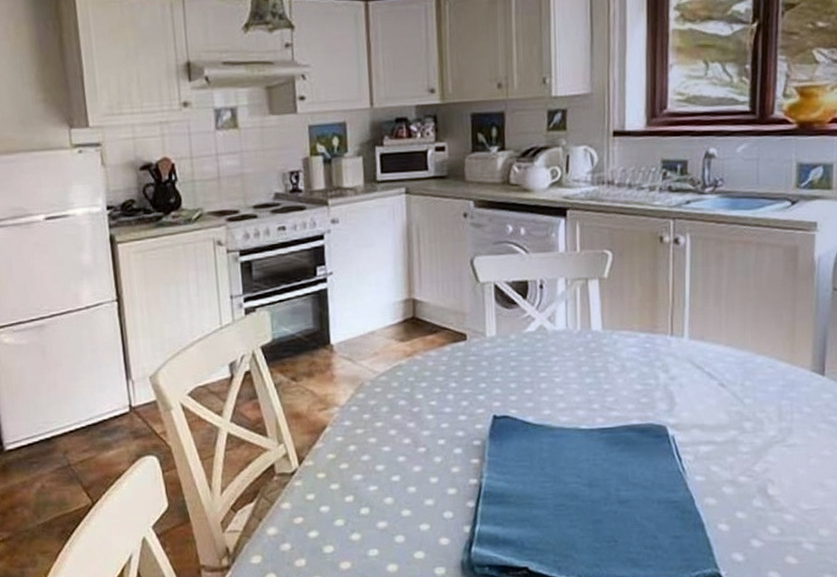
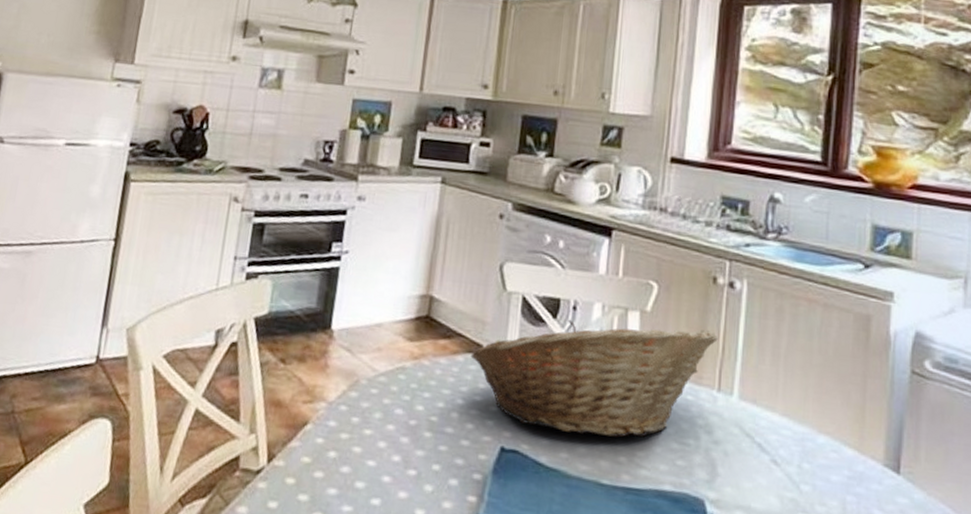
fruit basket: none [456,285,668,393] -> present [470,319,718,438]

